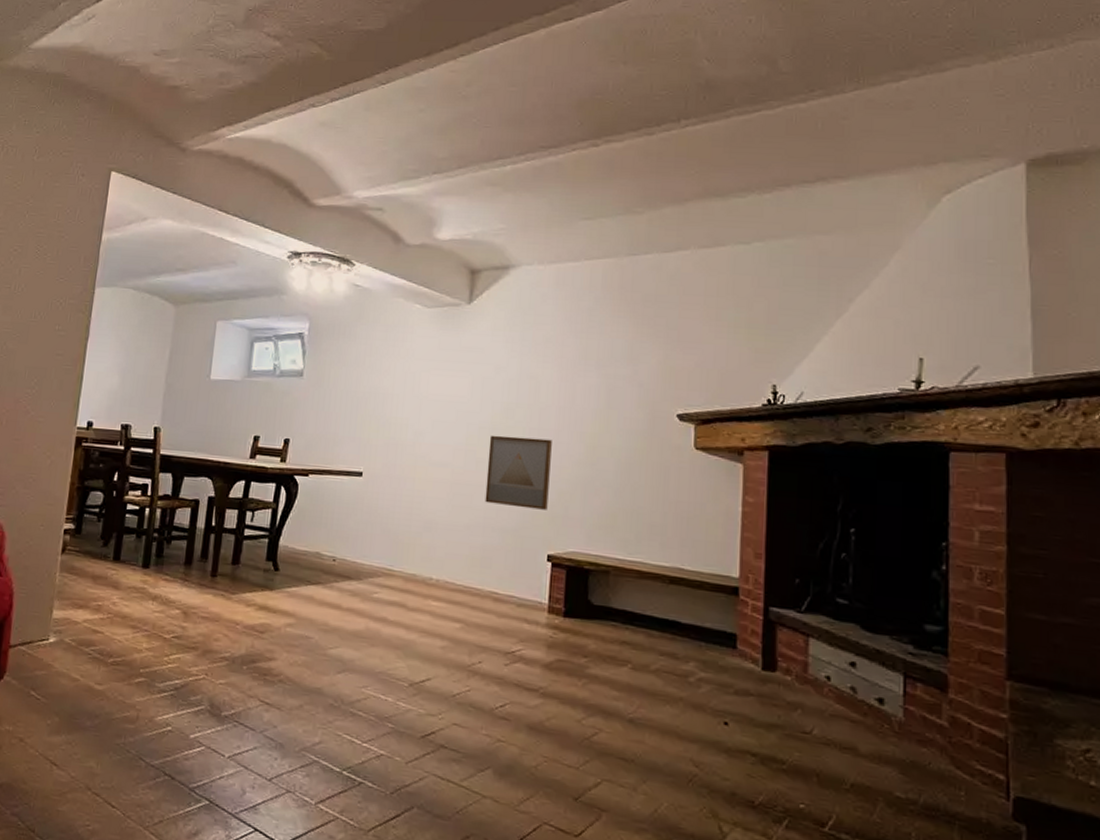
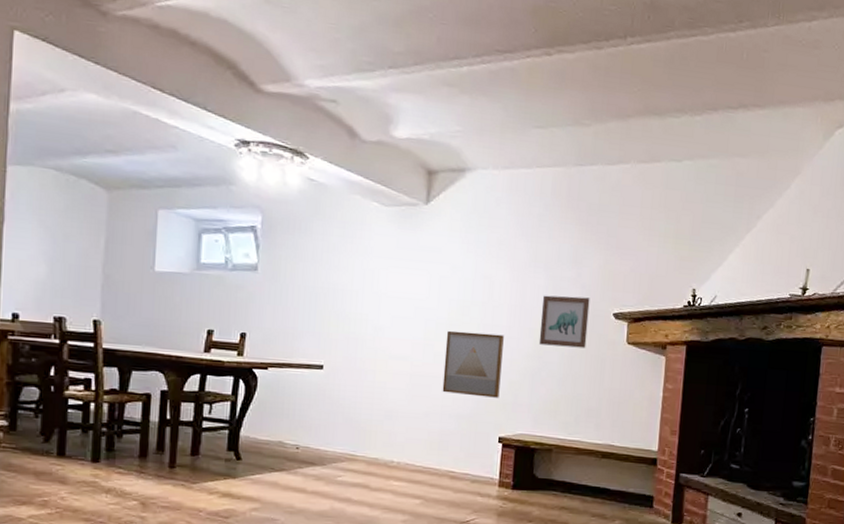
wall art: none [591,395,649,455] -> present [538,295,590,348]

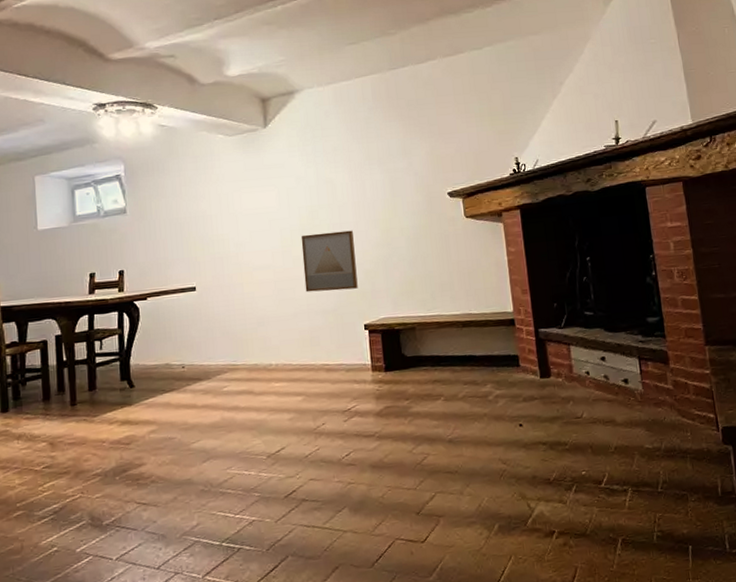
wall art: present [538,295,590,348] -> none [382,183,429,233]

